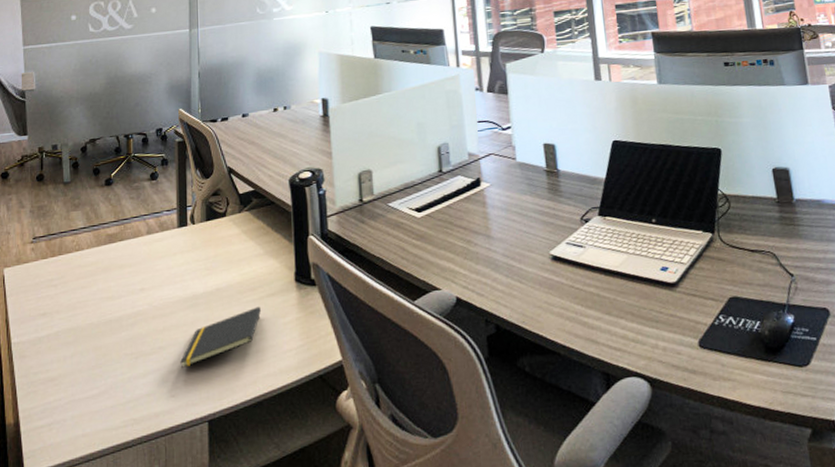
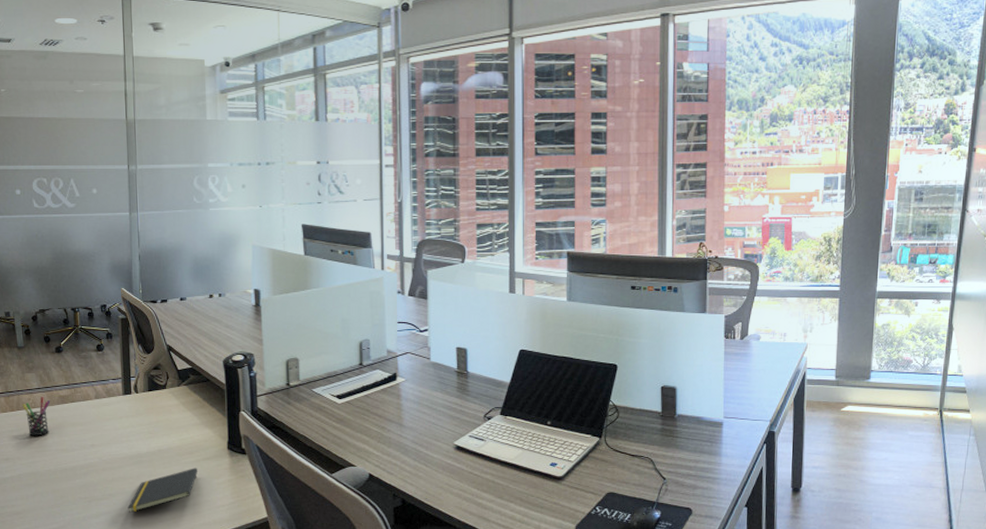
pen holder: none [65,236,97,284] -> present [22,396,51,436]

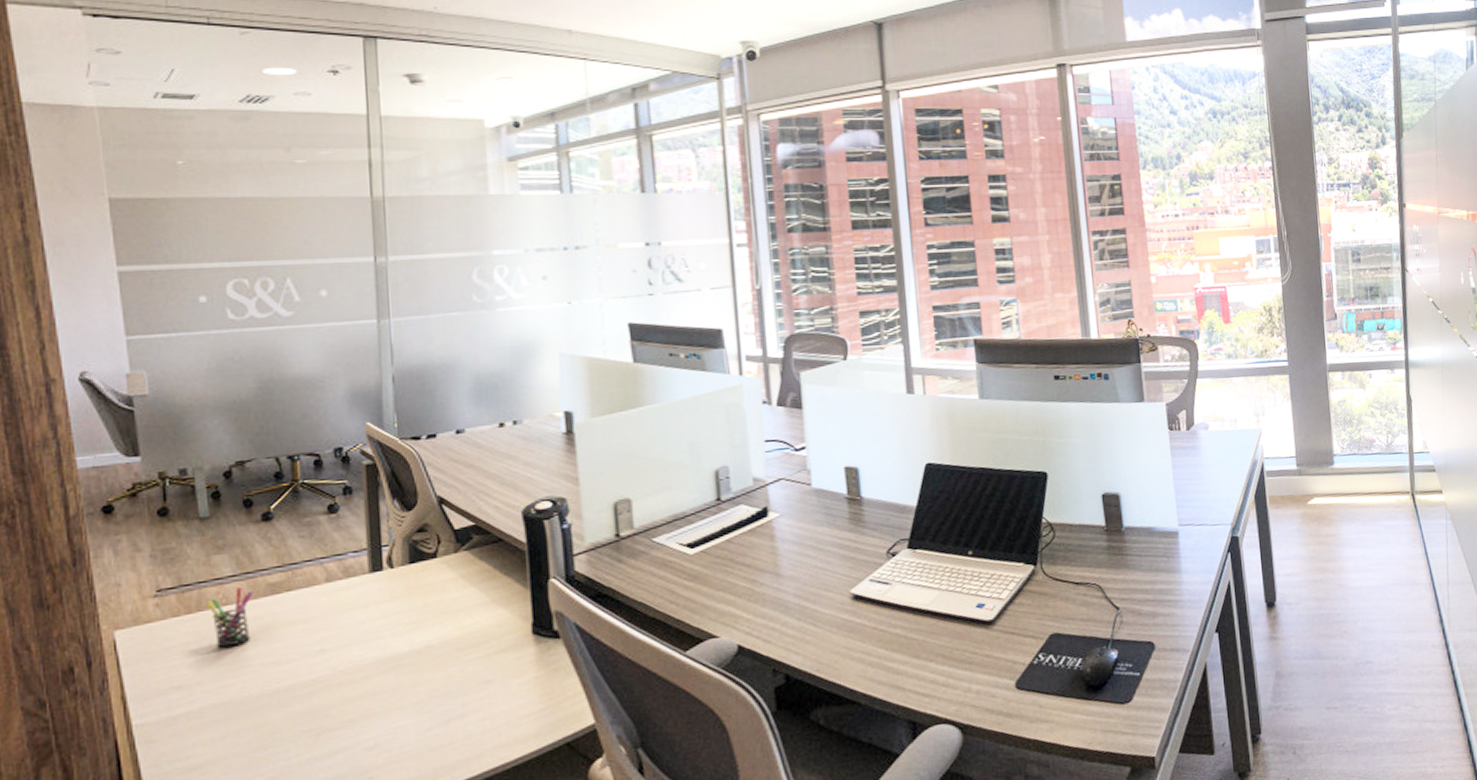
notepad: present [128,468,198,513] -> none [379,665,489,744]

